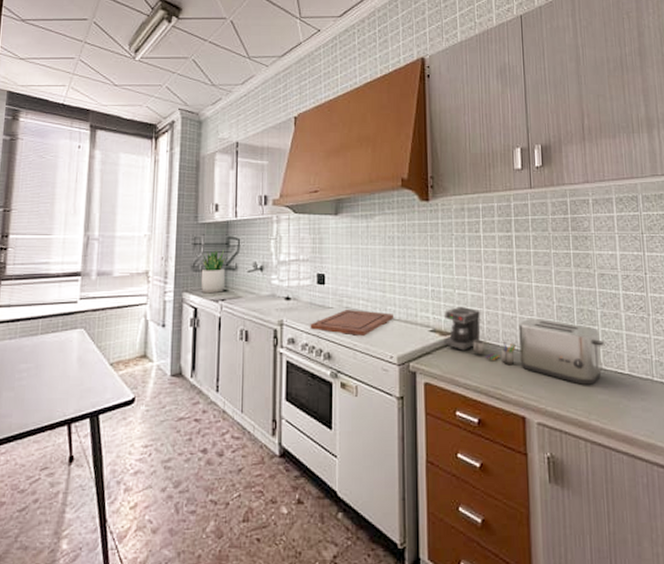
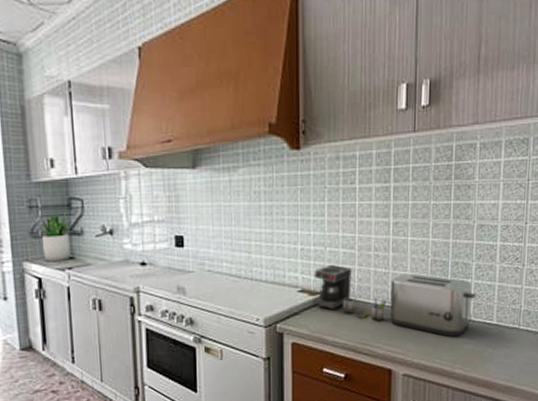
cutting board: present [310,310,394,337] -> none [169,273,261,301]

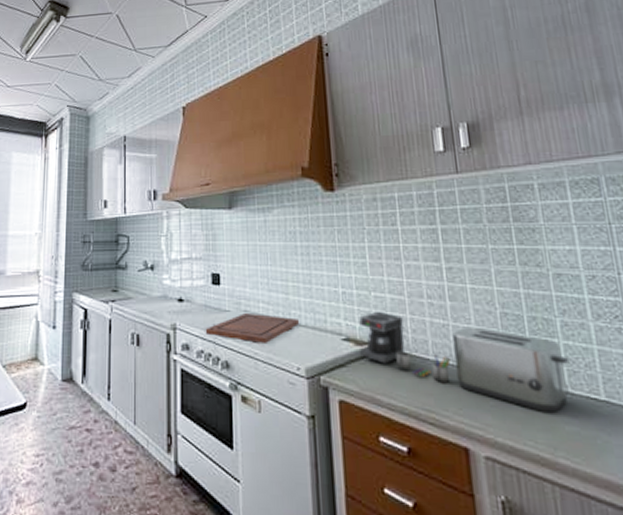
planter: present [41,211,70,262] -> none [90,247,115,294]
cutting board: none [169,273,261,301] -> present [205,313,300,345]

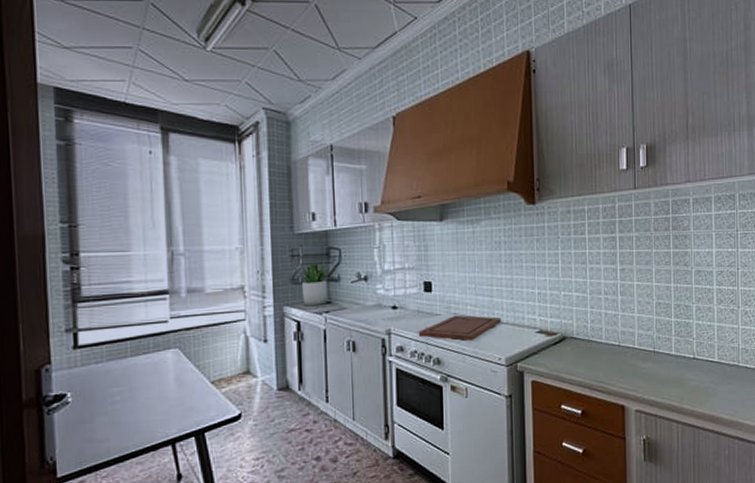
planter: none [90,247,115,294] -> present [301,259,327,307]
coffee maker: present [359,311,452,382] -> none [550,307,618,359]
toaster: present [452,326,570,414] -> none [620,314,699,375]

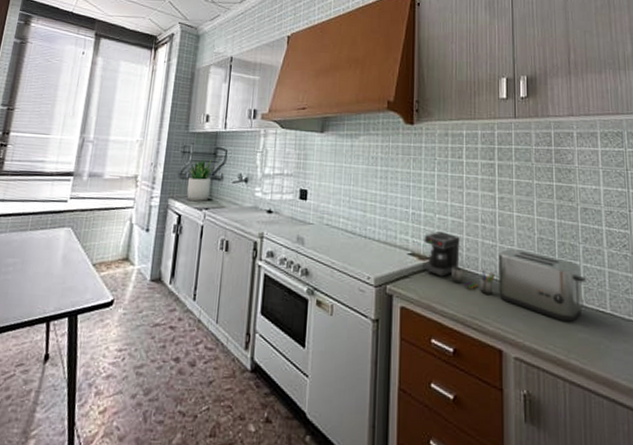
cutting board: present [418,315,502,341] -> none [289,227,374,256]
coffee maker: none [550,307,618,359] -> present [422,231,496,294]
toaster: none [620,314,699,375] -> present [498,248,587,323]

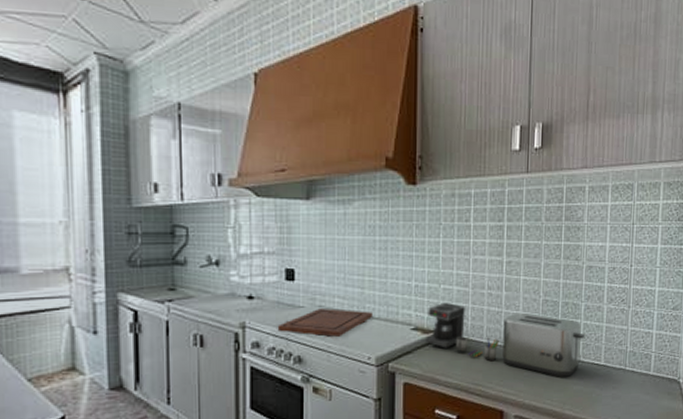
planter: present [186,158,213,202] -> none [140,239,171,294]
cutting board: none [289,227,374,256] -> present [277,308,374,338]

